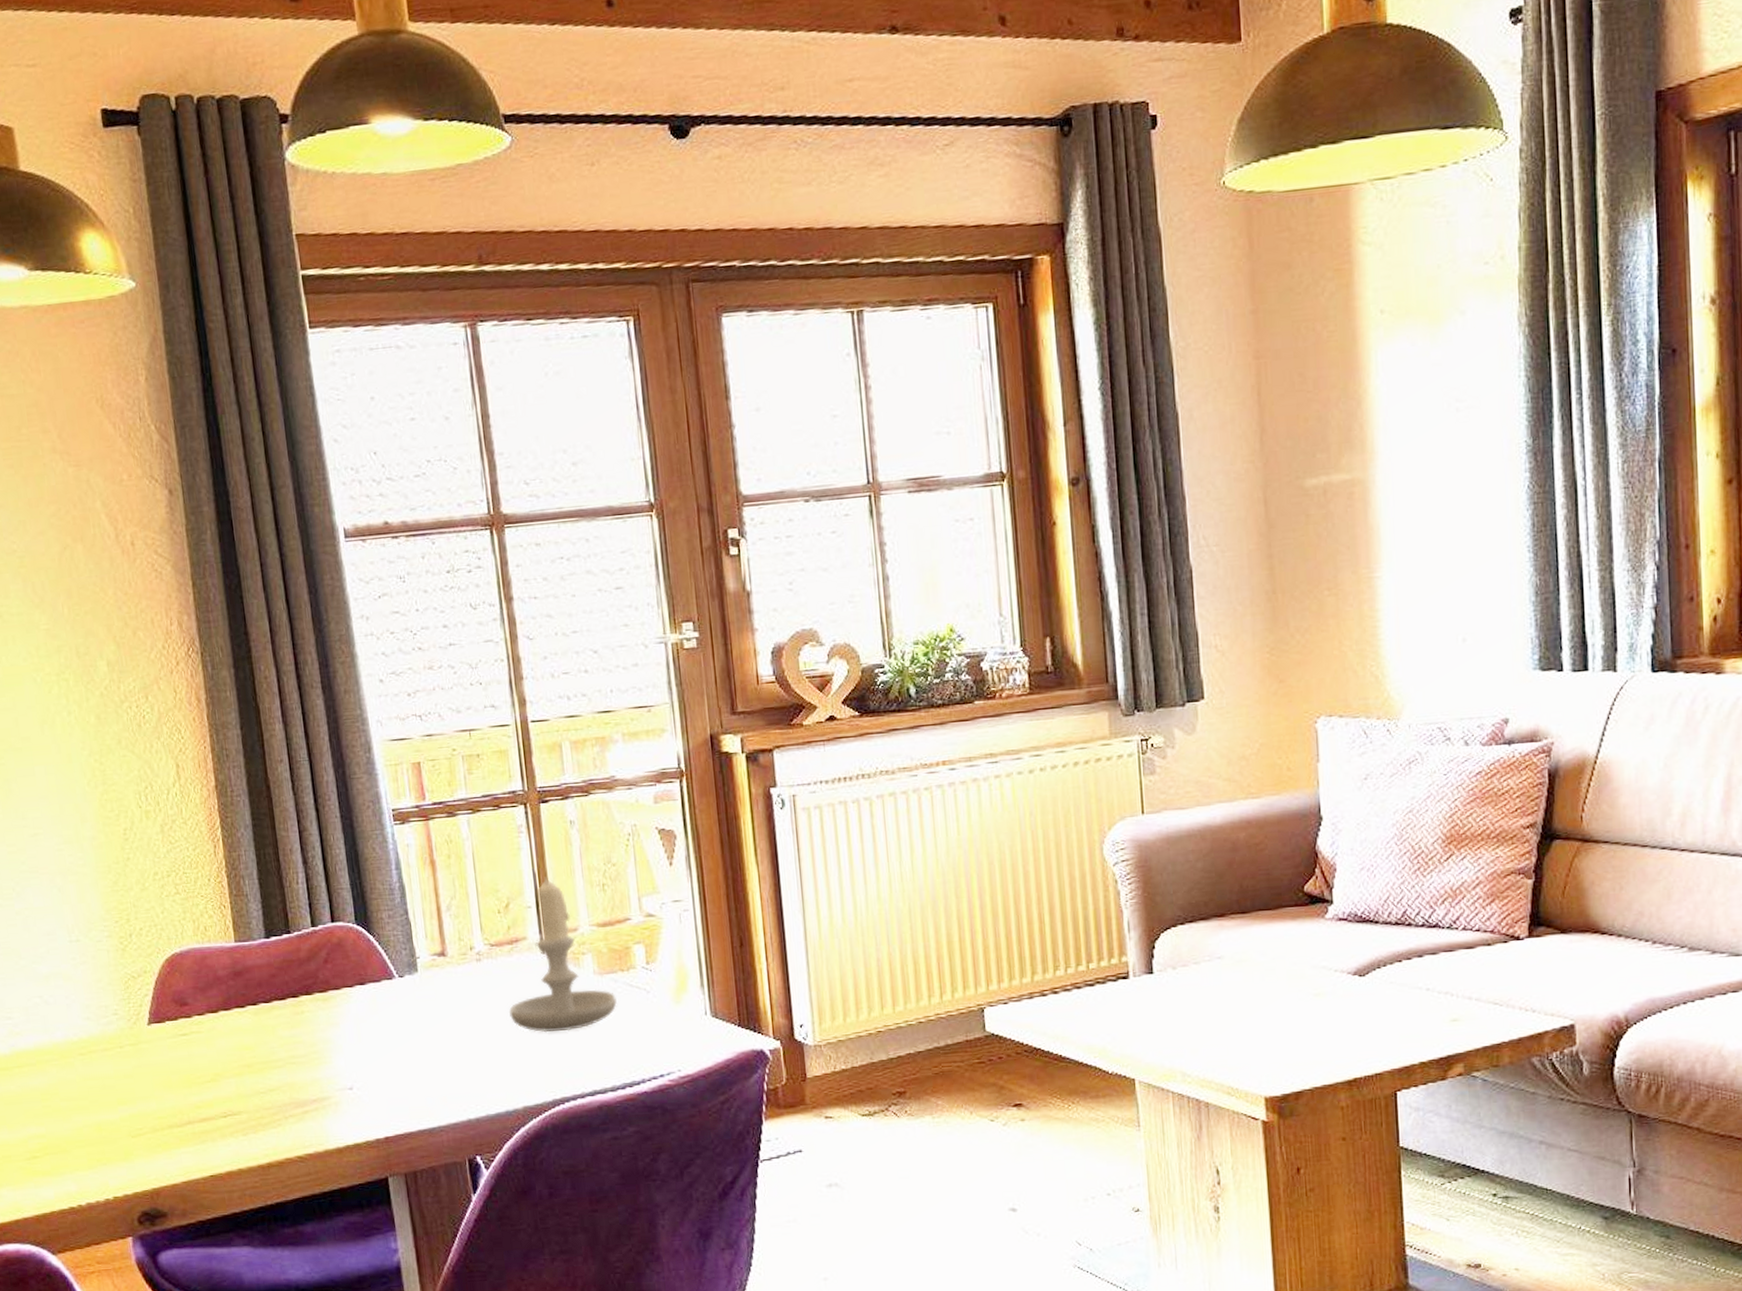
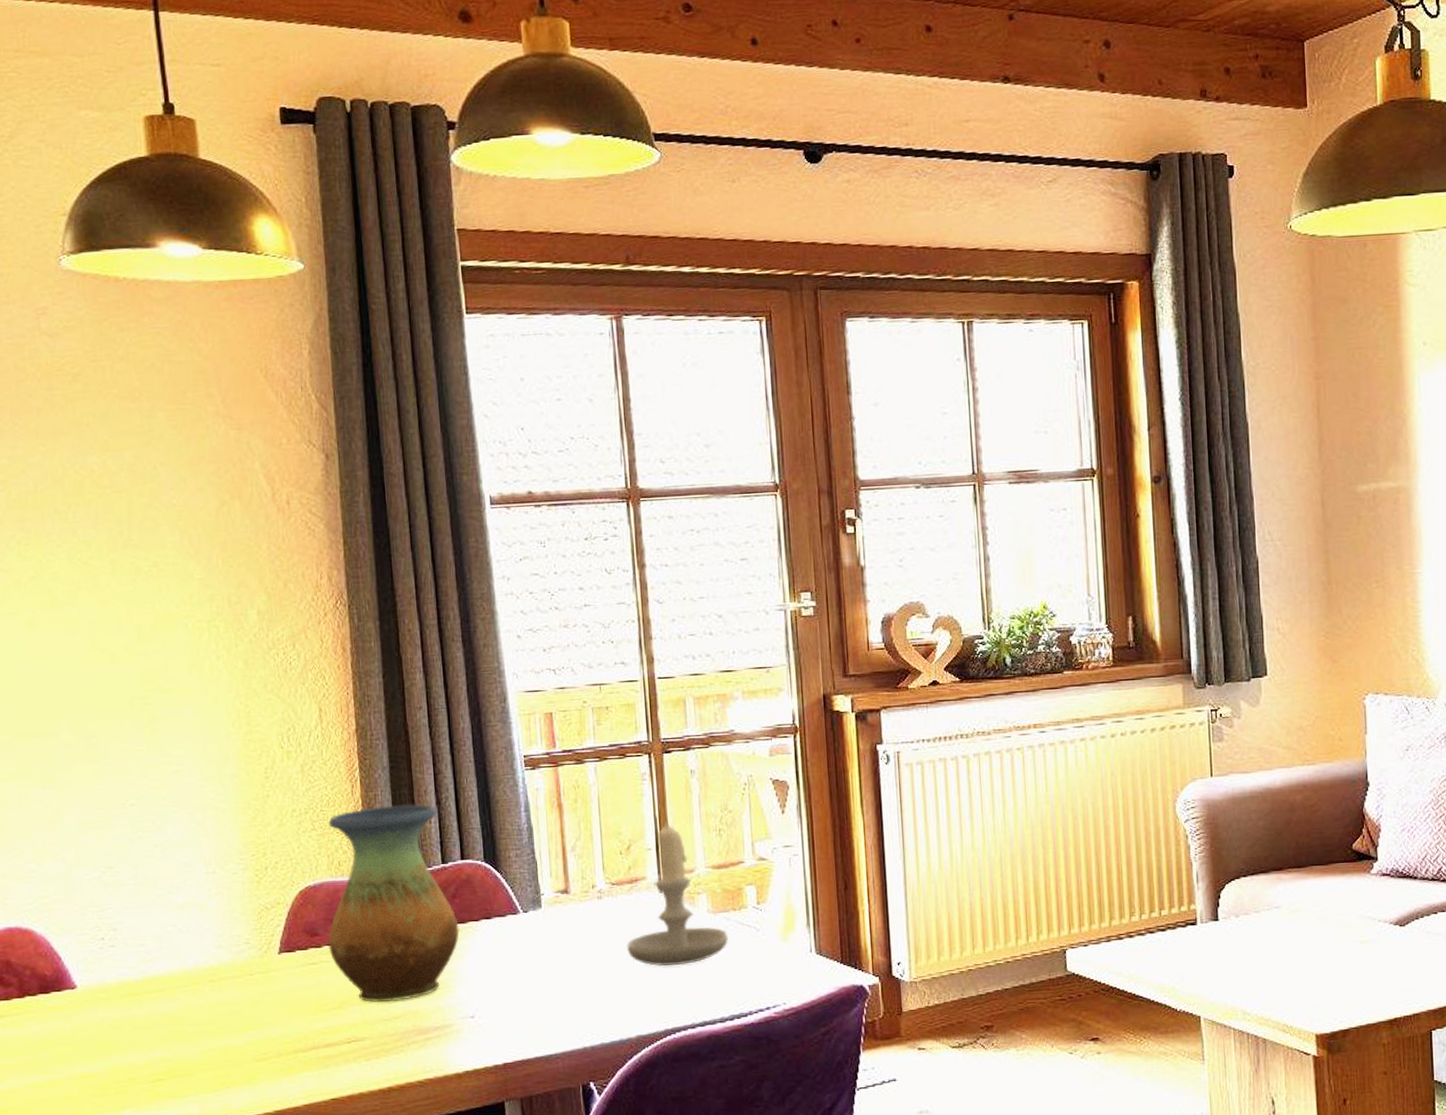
vase: none [192,864,333,1075] -> present [328,804,460,1003]

